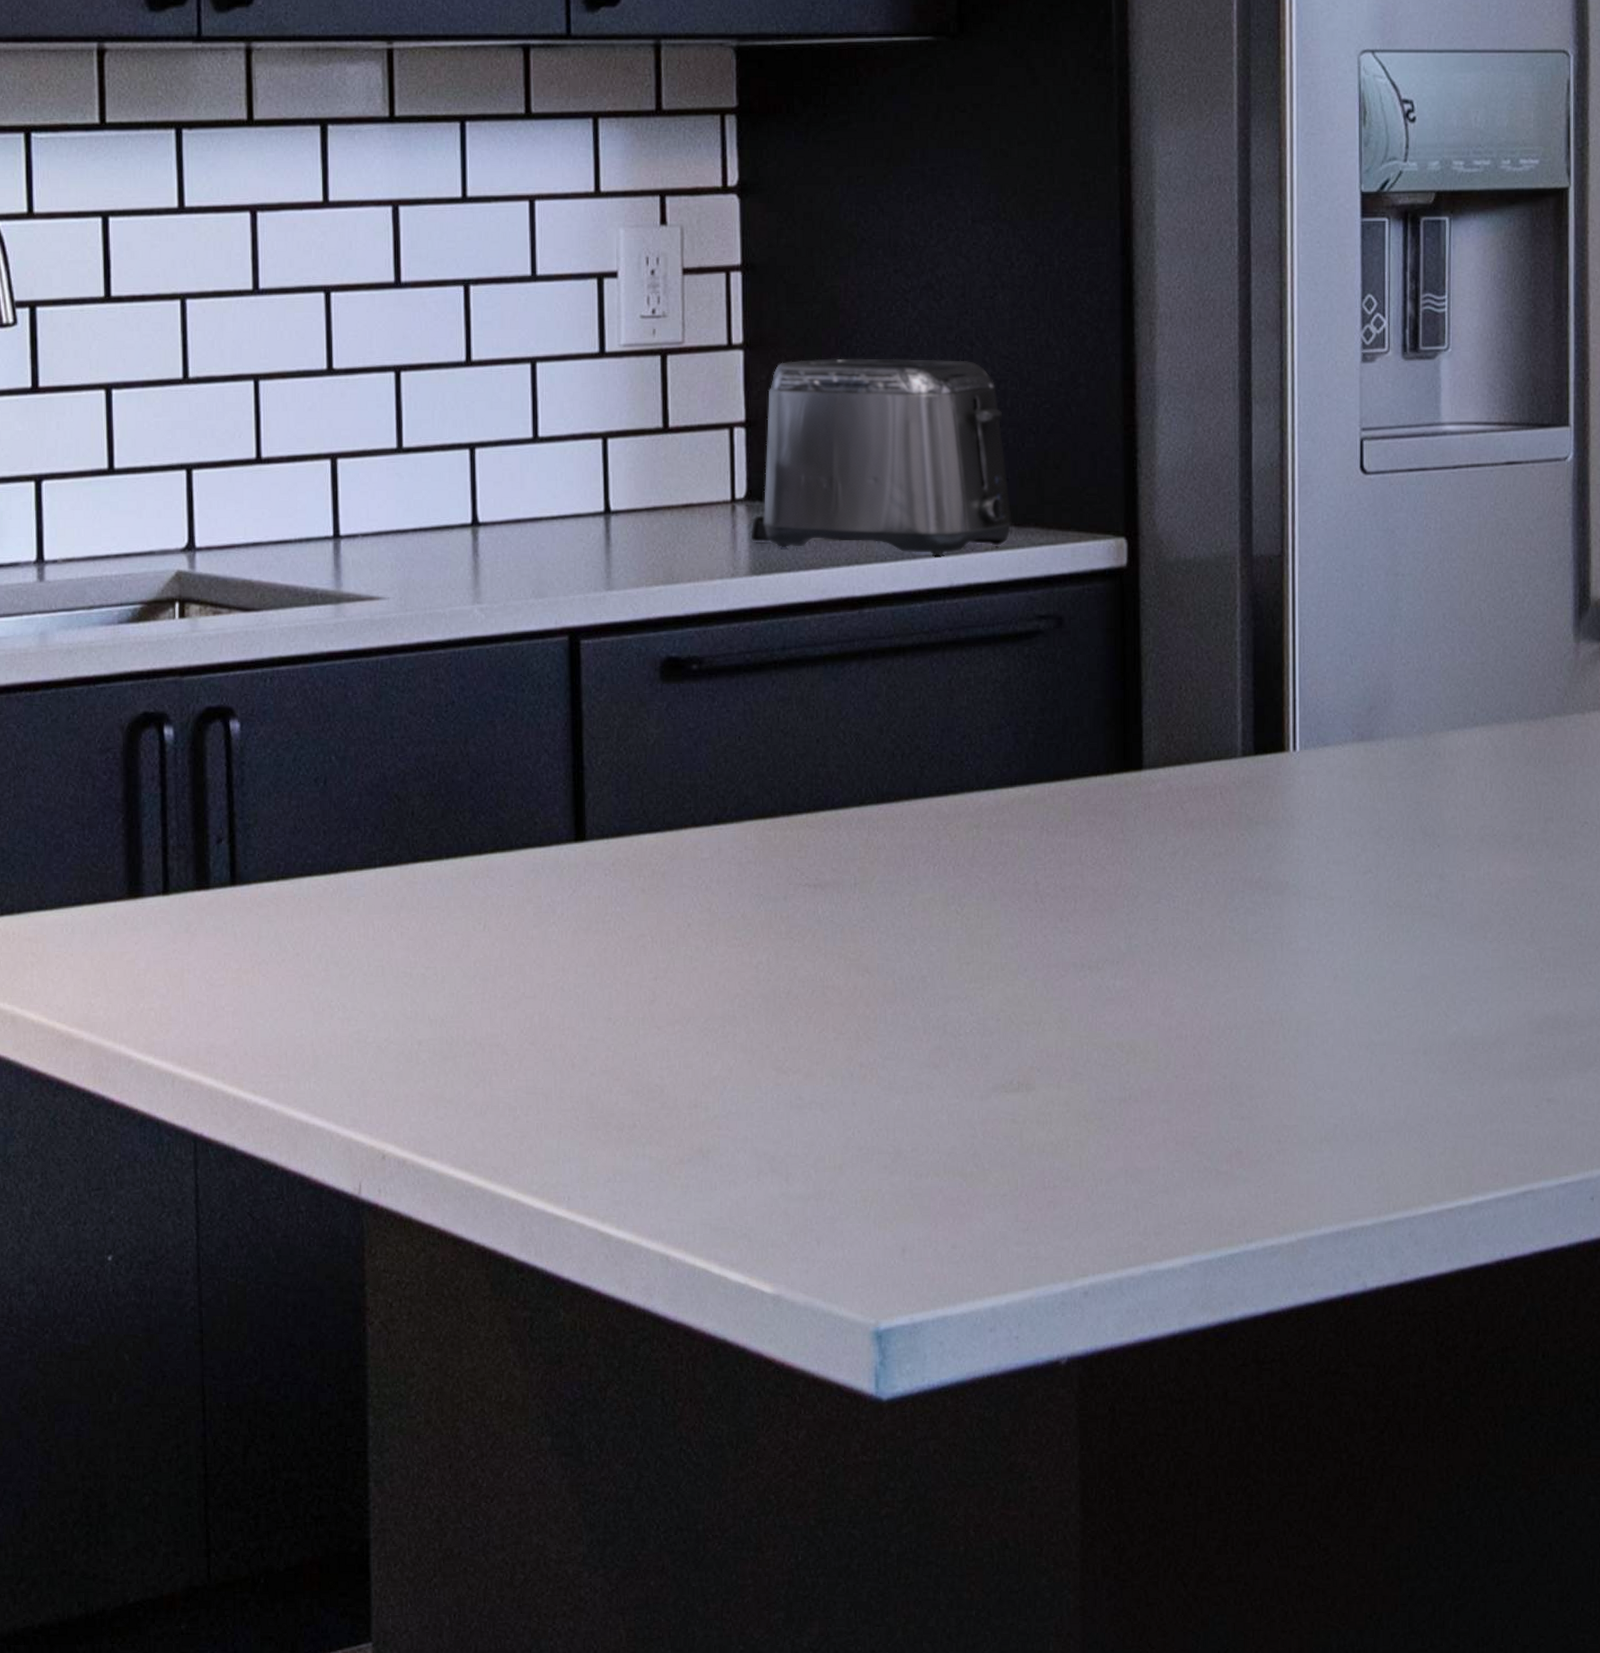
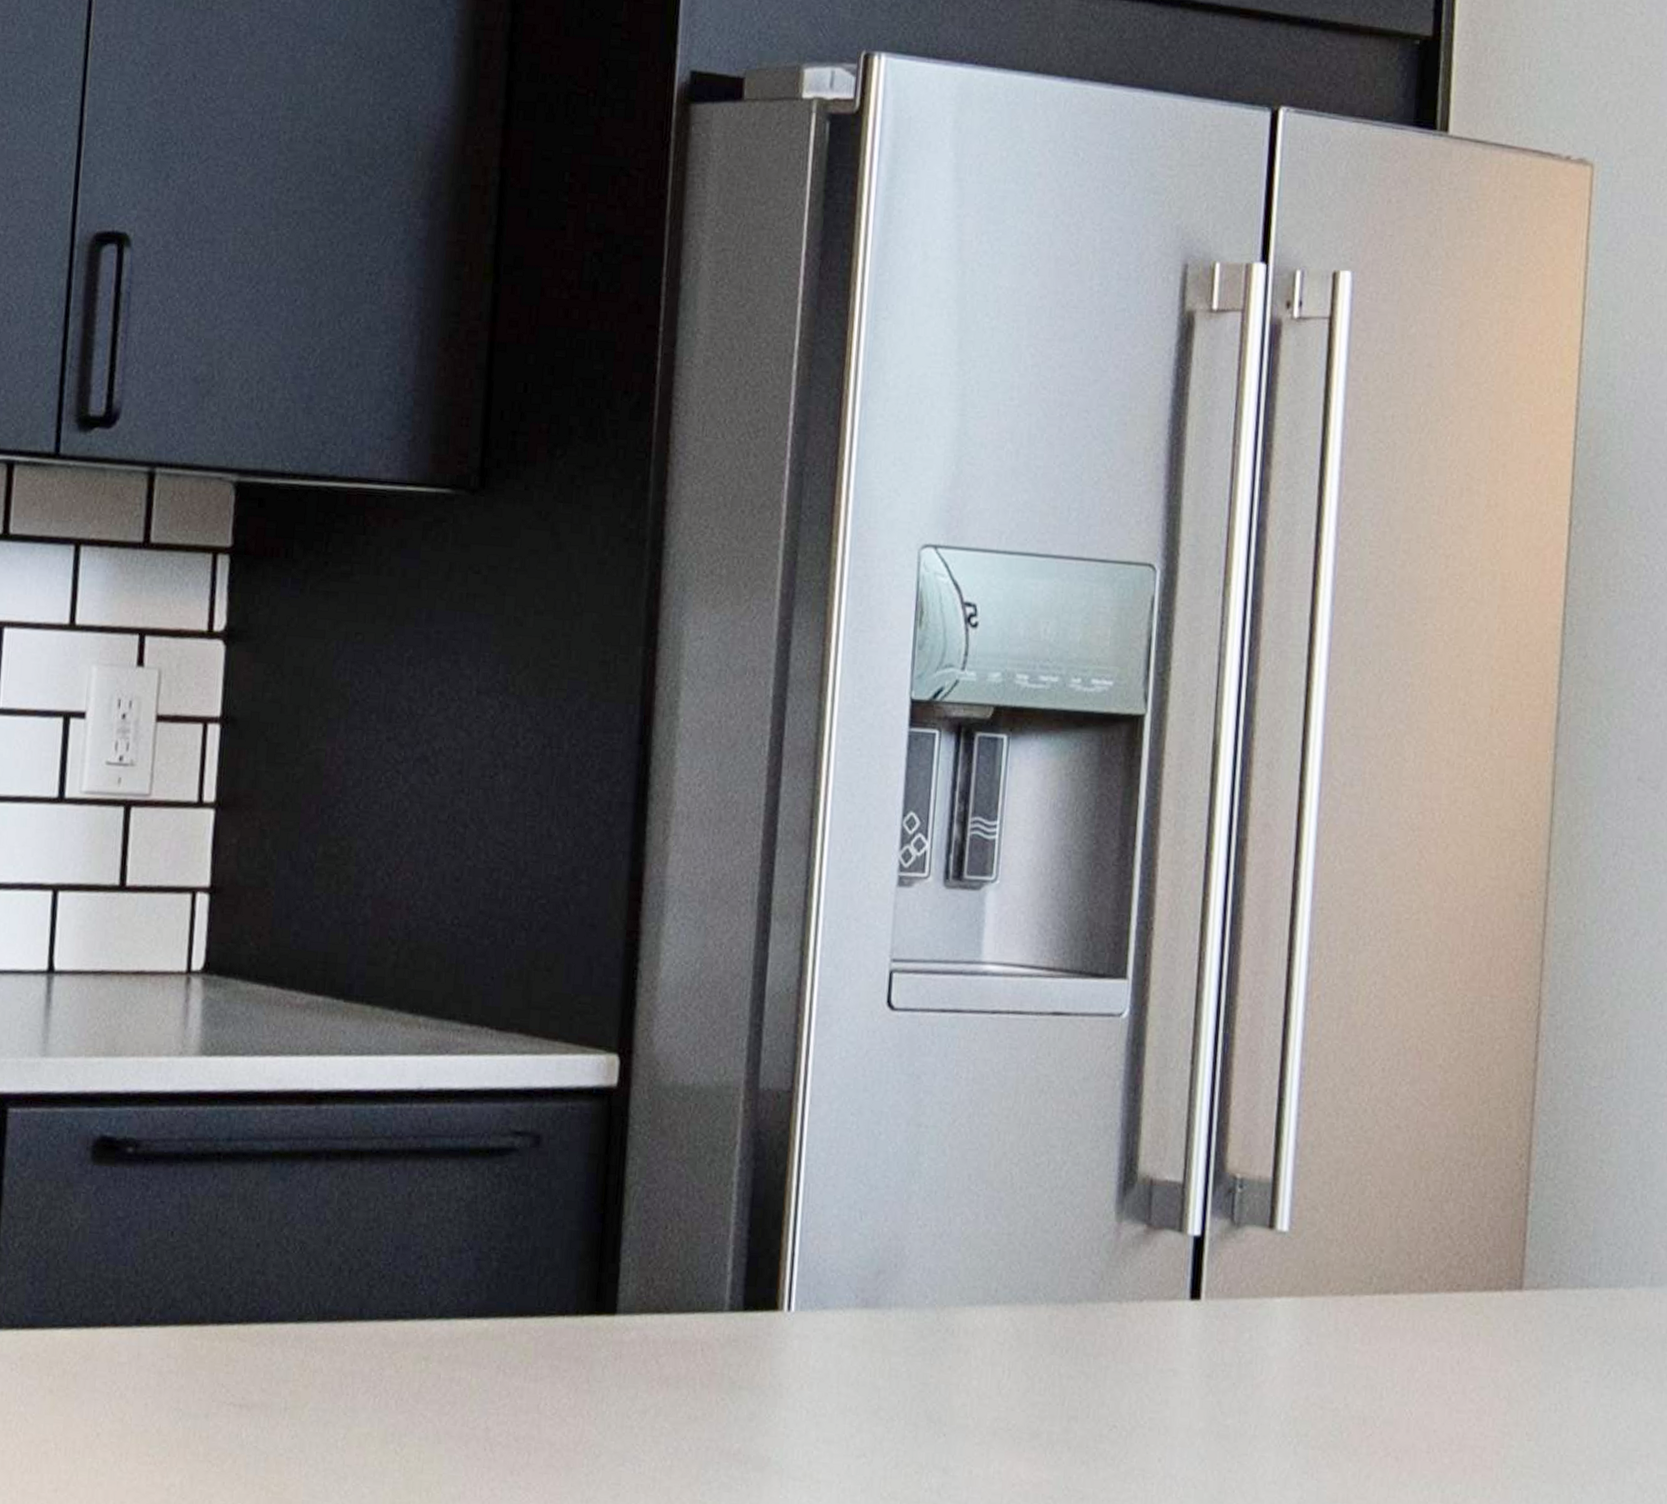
toaster: present [750,358,1012,555] -> none [204,825,494,1054]

